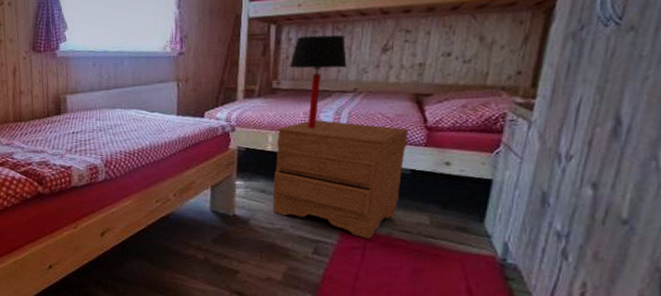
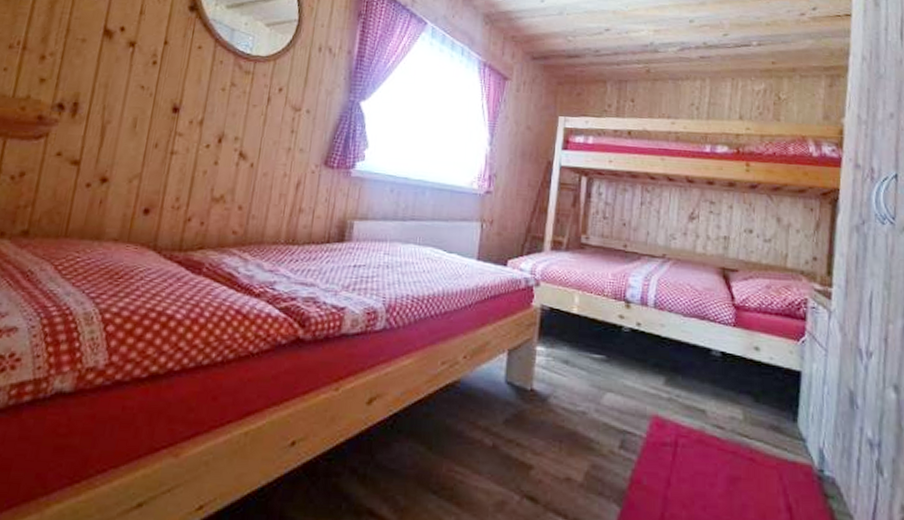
nightstand: present [272,120,409,239] -> none [576,284,717,434]
table lamp: present [290,35,347,128] -> none [599,193,656,293]

